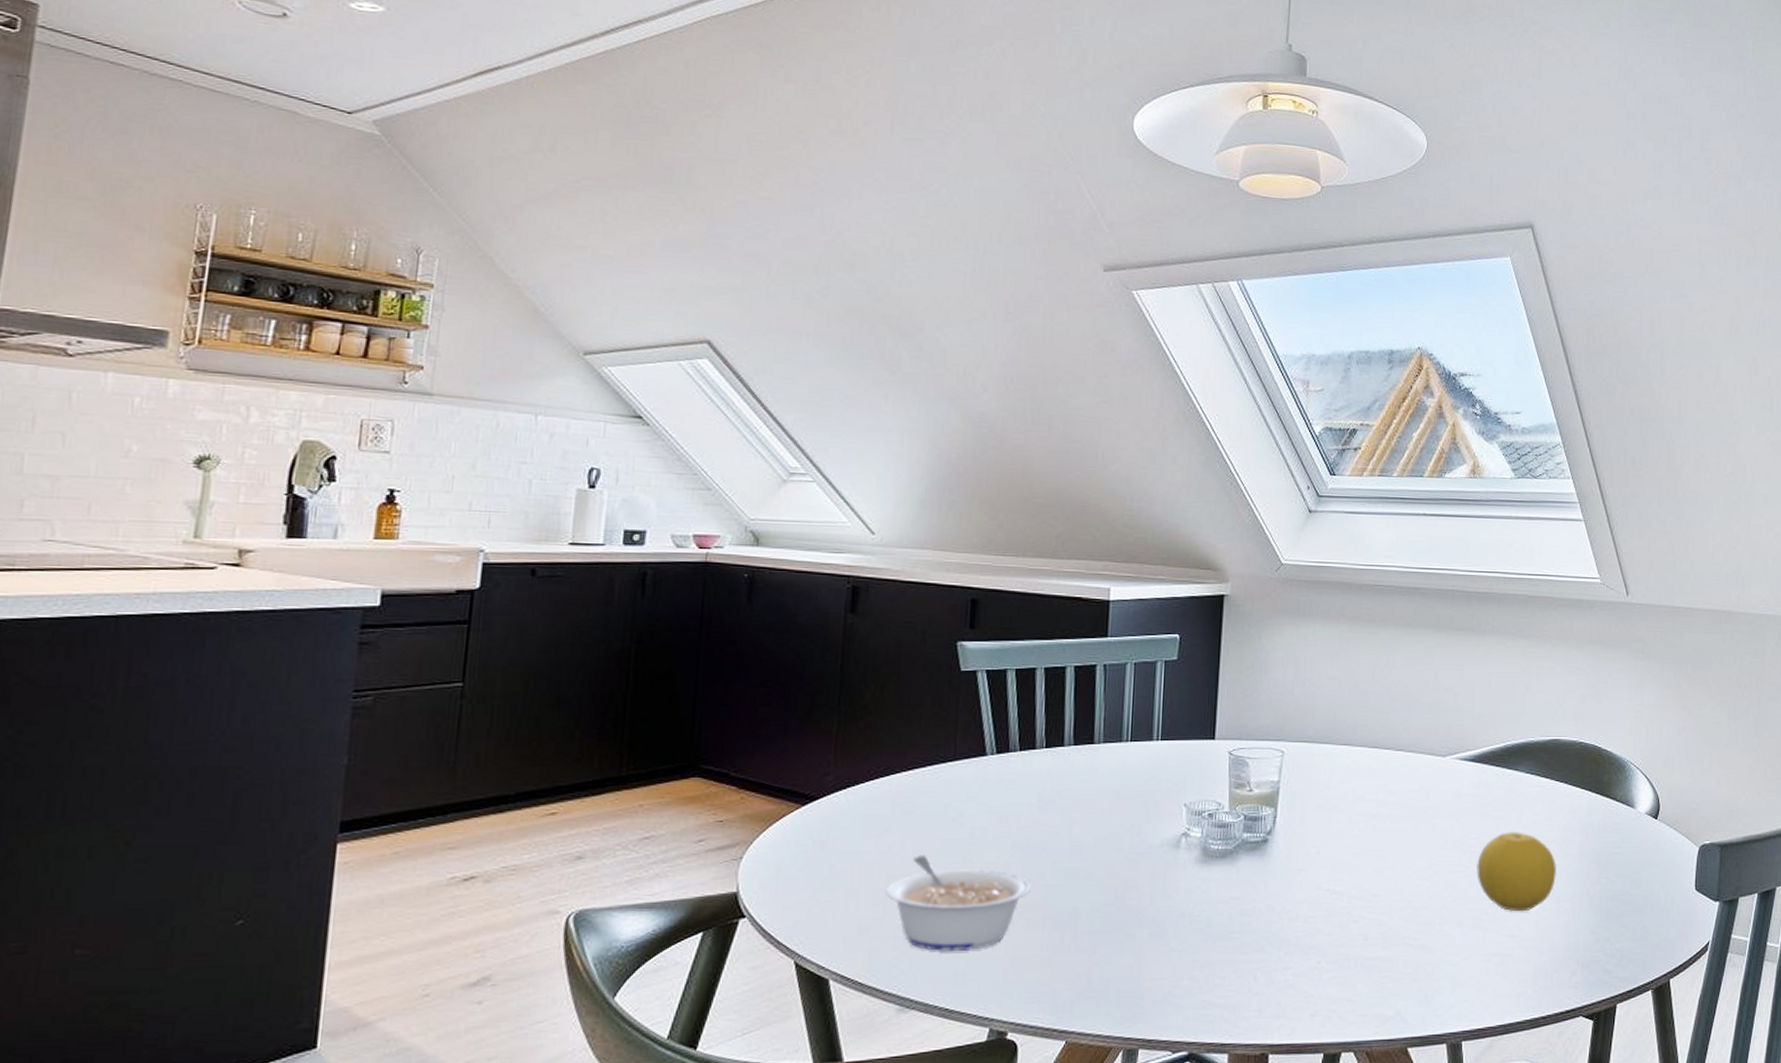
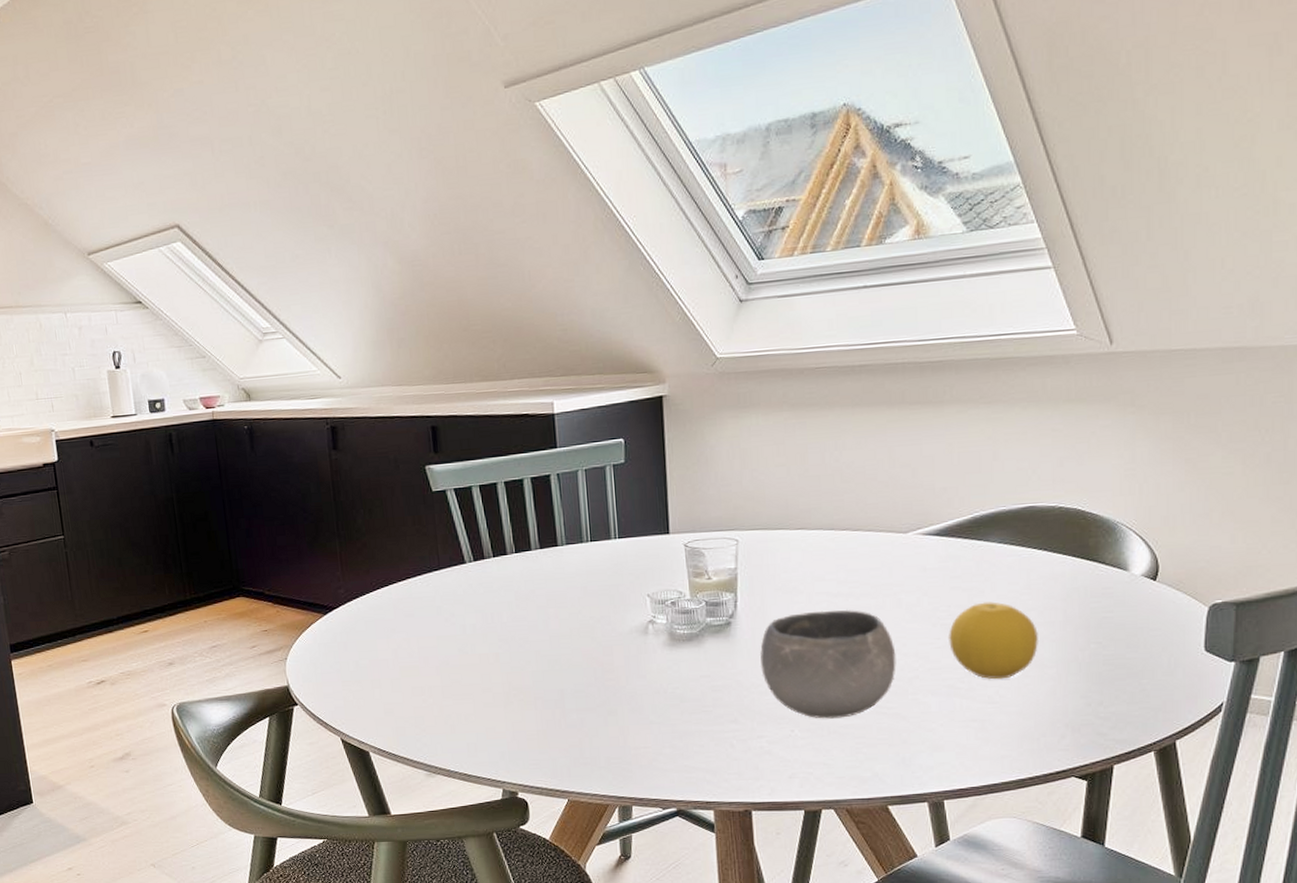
legume: present [886,855,1031,952] -> none [402,650,520,729]
bowl: none [1294,831,1427,950] -> present [760,609,896,719]

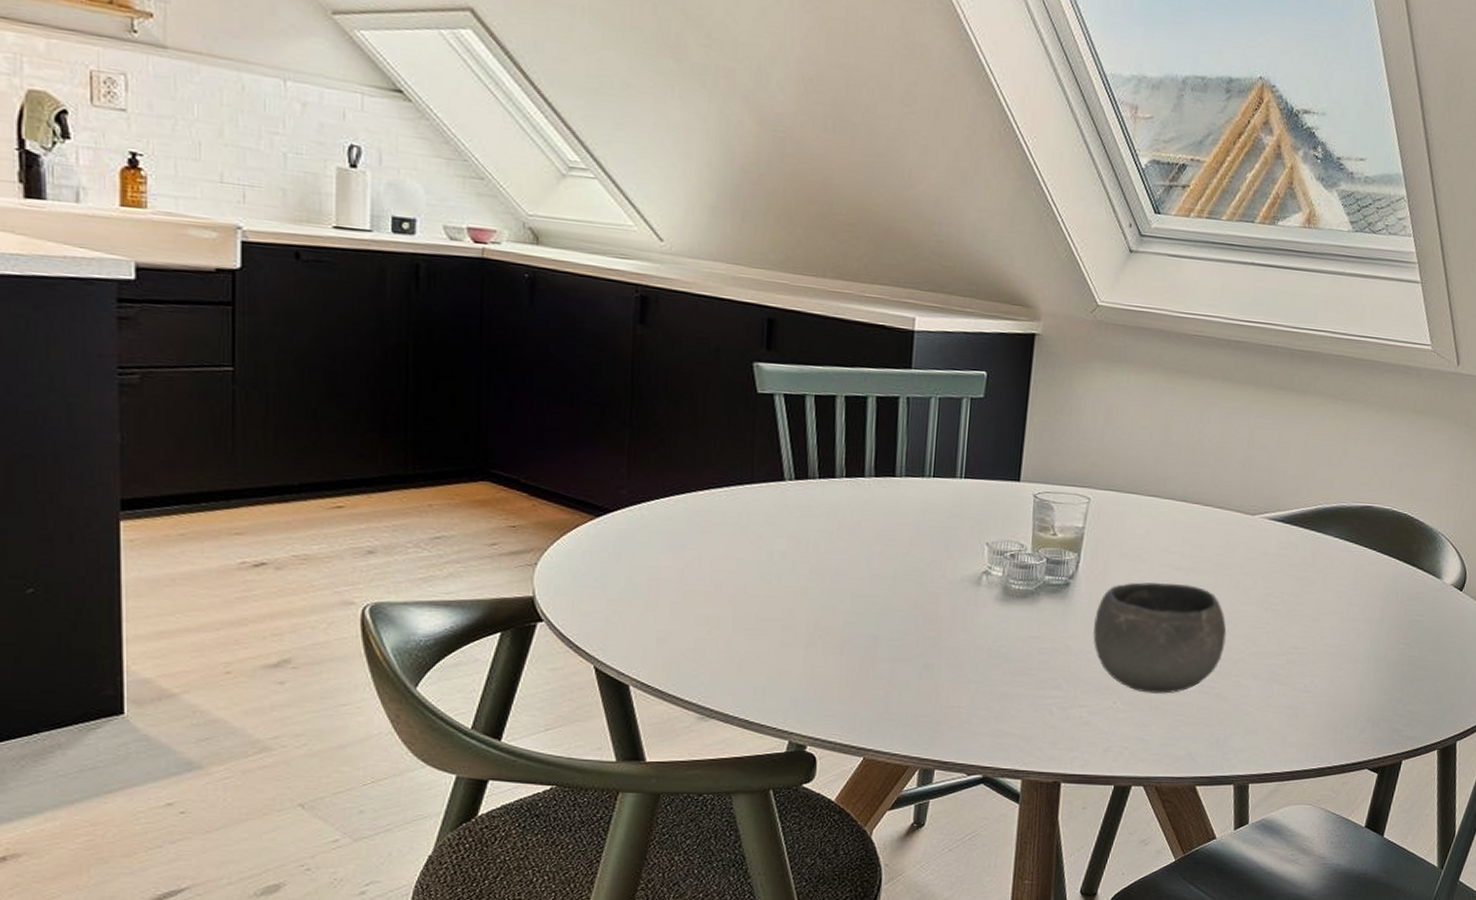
fruit: present [947,602,1038,680] -> none [1276,593,1357,670]

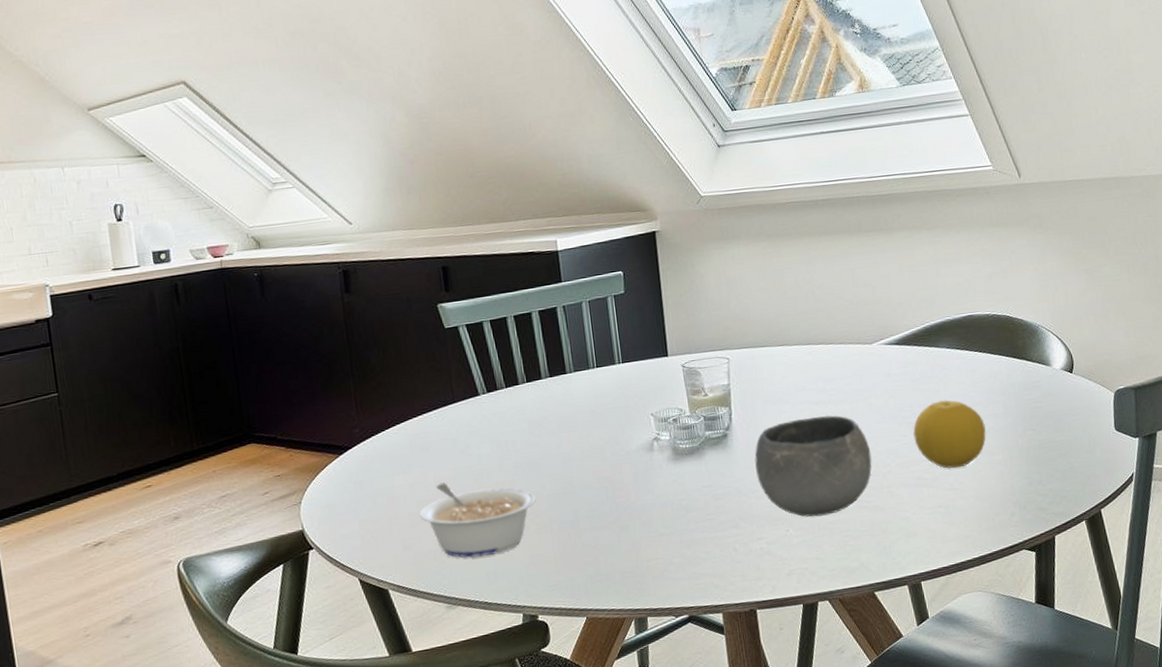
legume: none [684,574,830,668] -> present [419,482,536,558]
fruit: none [1276,593,1357,670] -> present [912,400,986,469]

